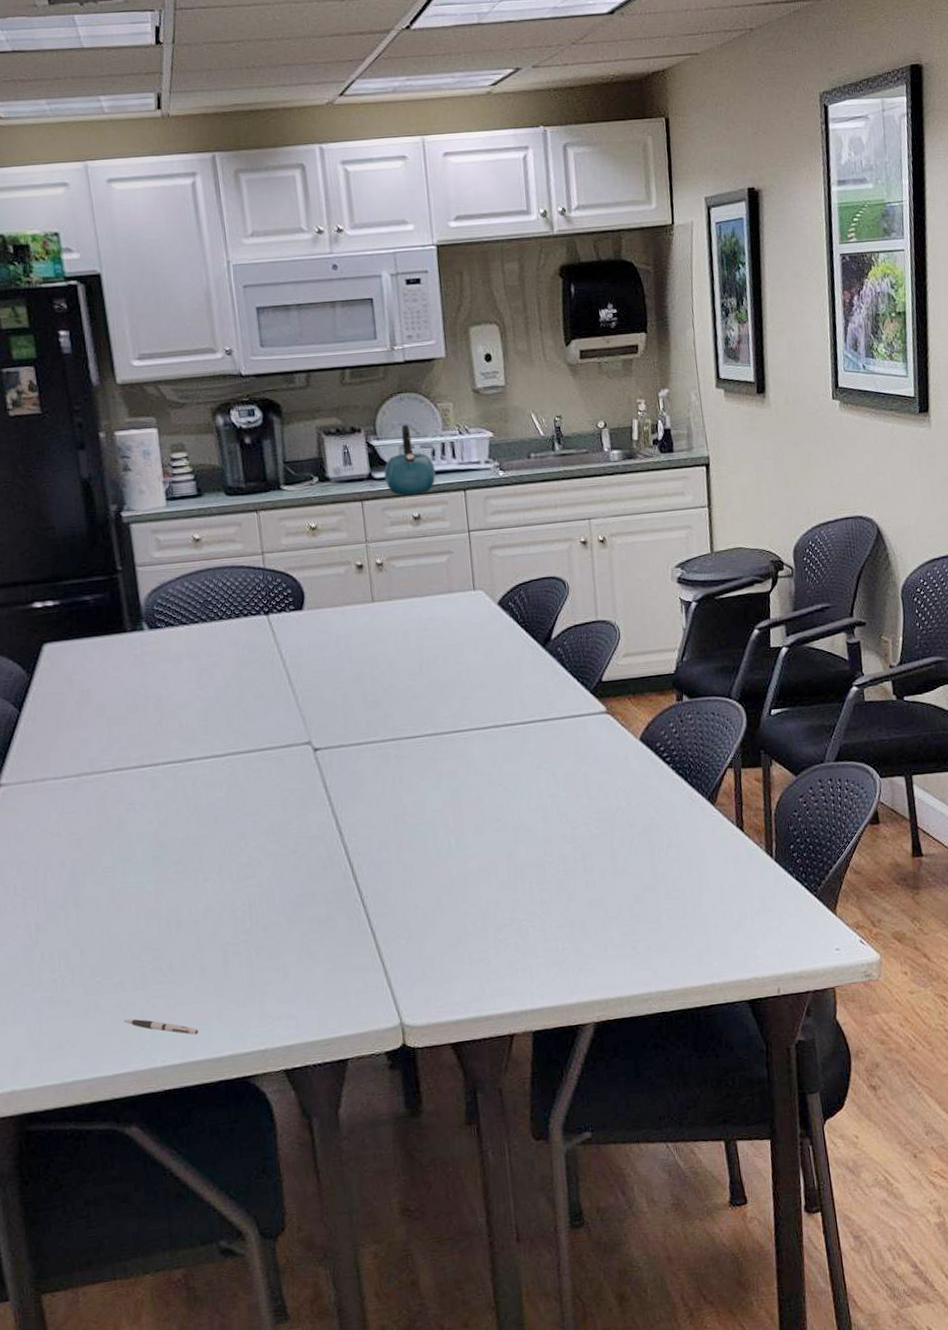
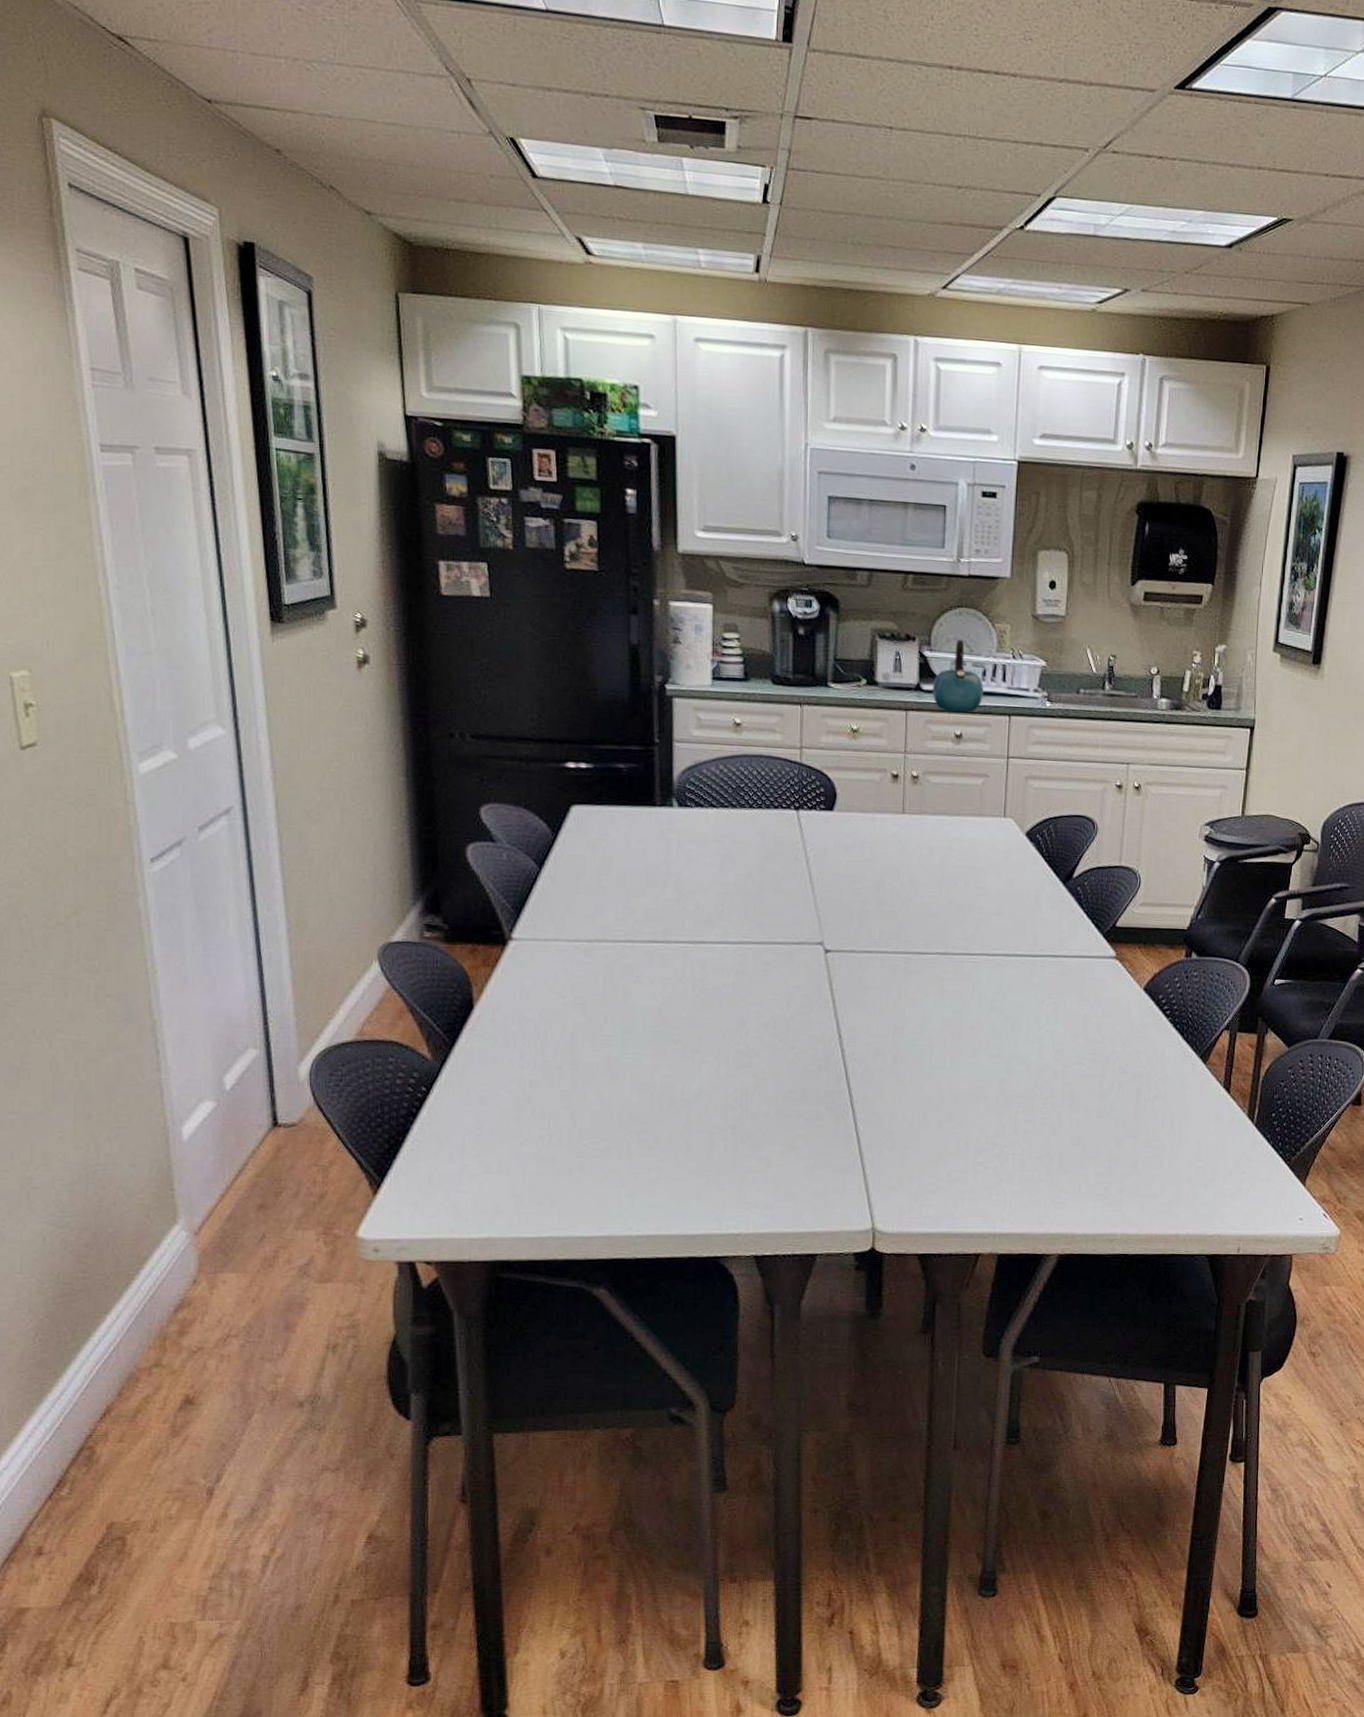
pen: present [125,1019,199,1035] -> none [606,1185,677,1210]

